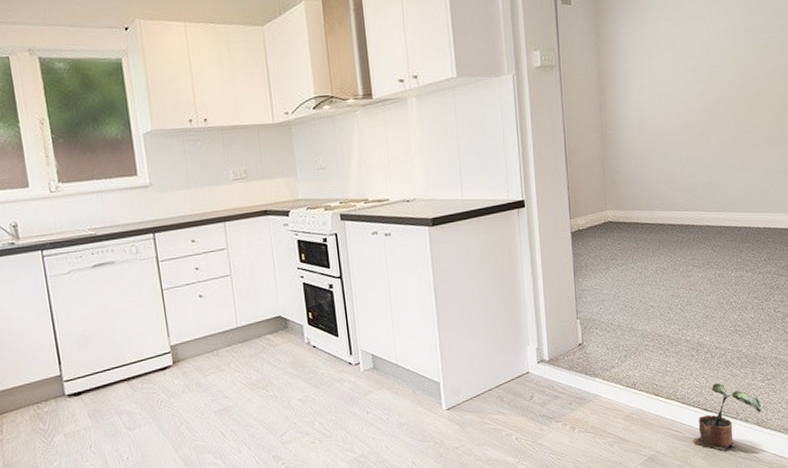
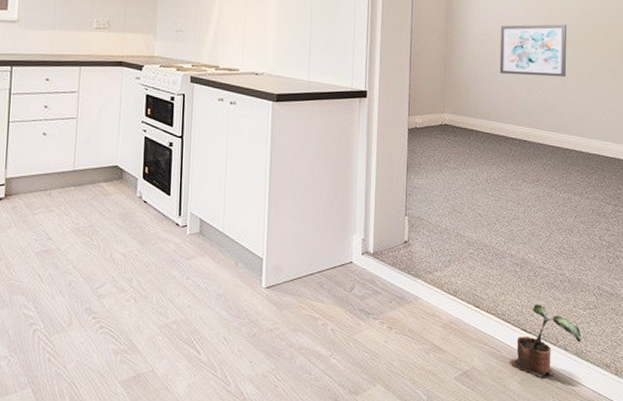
wall art: none [657,97,731,161] -> present [499,24,567,77]

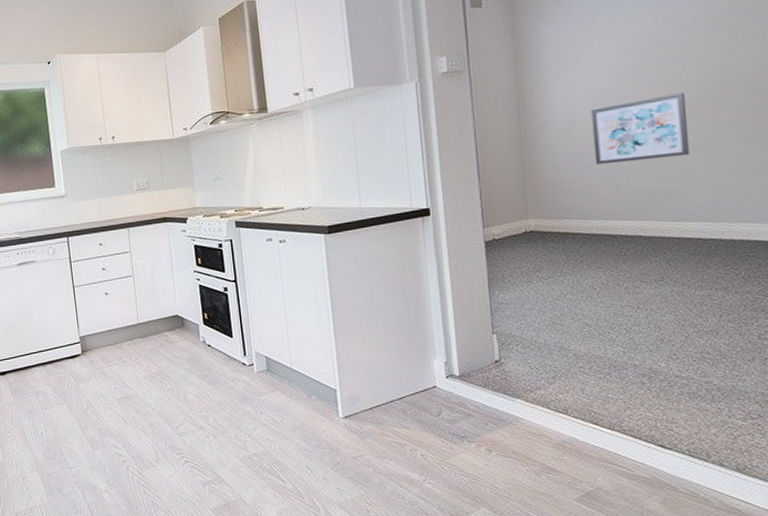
potted plant: present [509,303,581,377] -> none [644,416,744,496]

